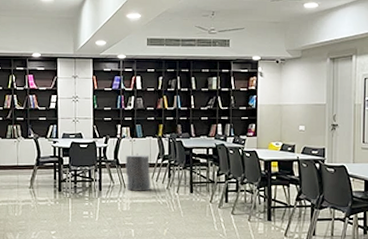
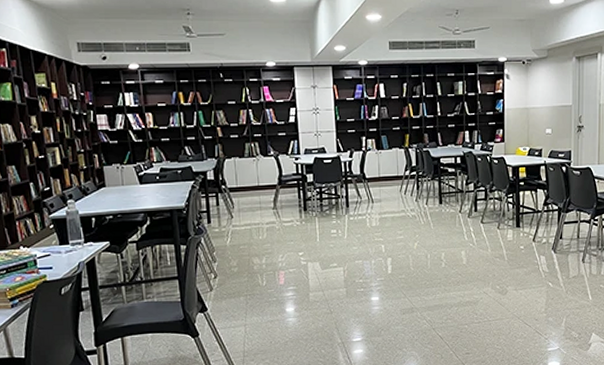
trash can: present [125,153,151,191] -> none [372,166,399,206]

